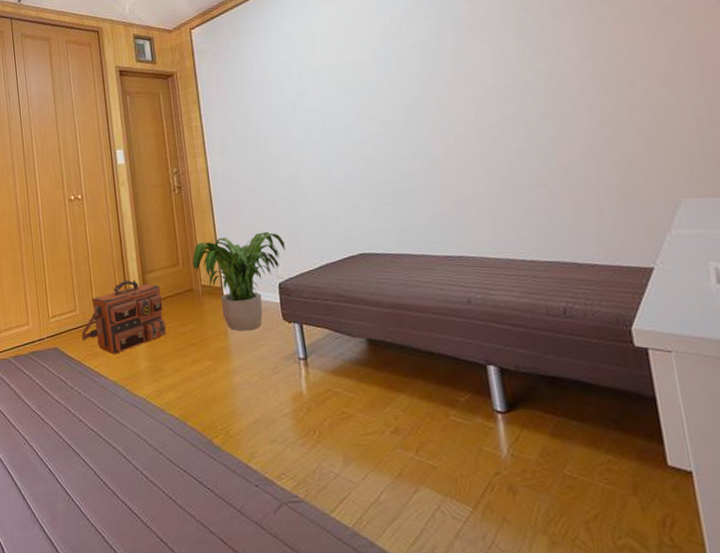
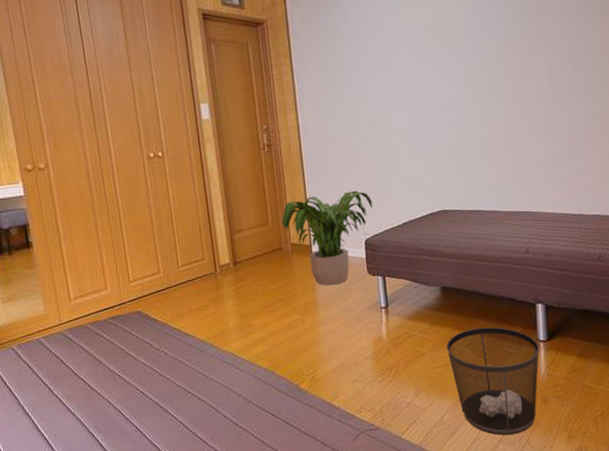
satchel: present [81,280,167,354] -> none [166,240,256,314]
waste bin: none [378,389,502,531] -> present [447,327,540,436]

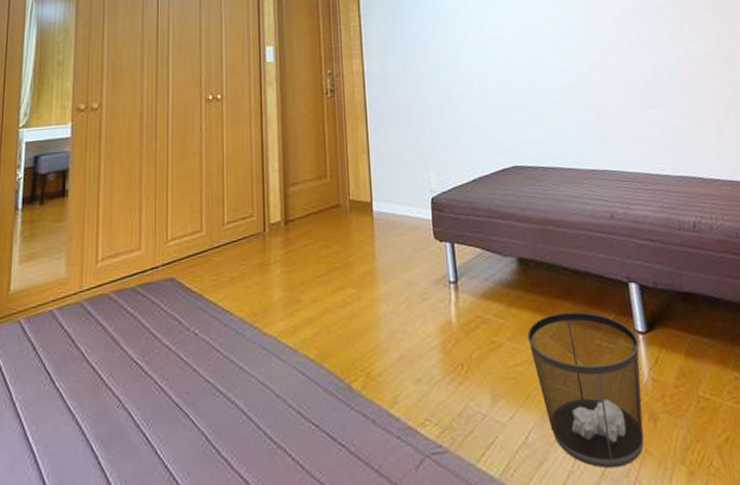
potted plant: present [282,190,373,286] -> none [341,141,440,253]

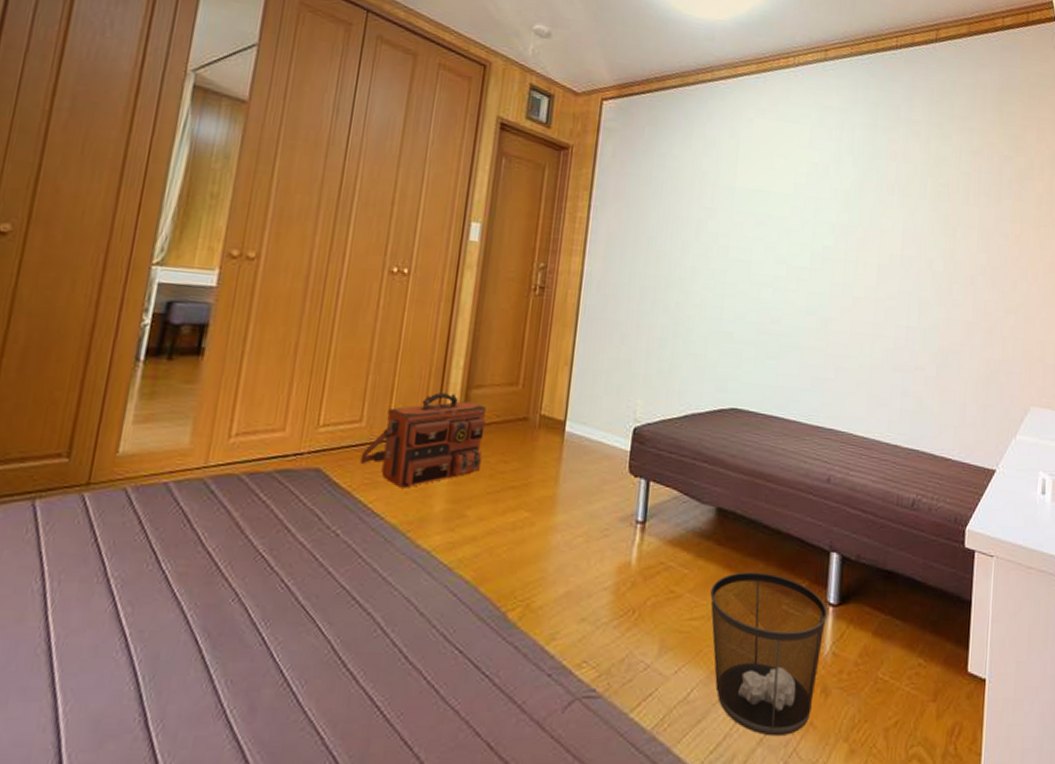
satchel: none [205,194,307,284] -> present [360,392,486,488]

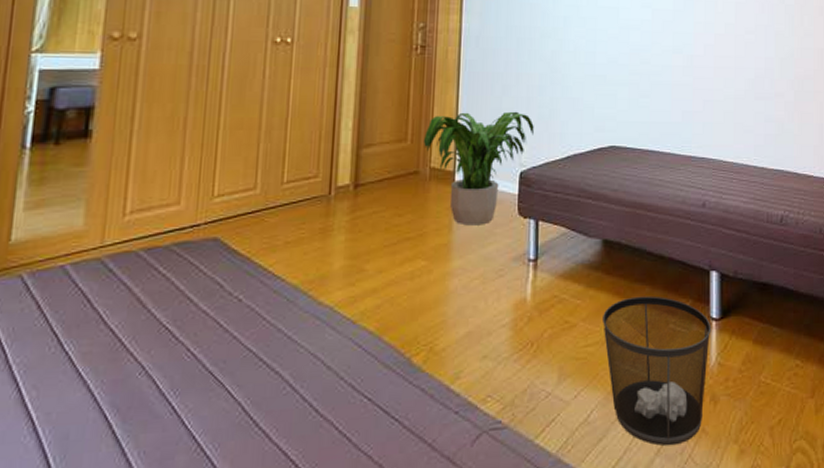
satchel: present [360,392,486,488] -> none [257,155,378,249]
potted plant: none [535,359,652,480] -> present [424,111,534,226]

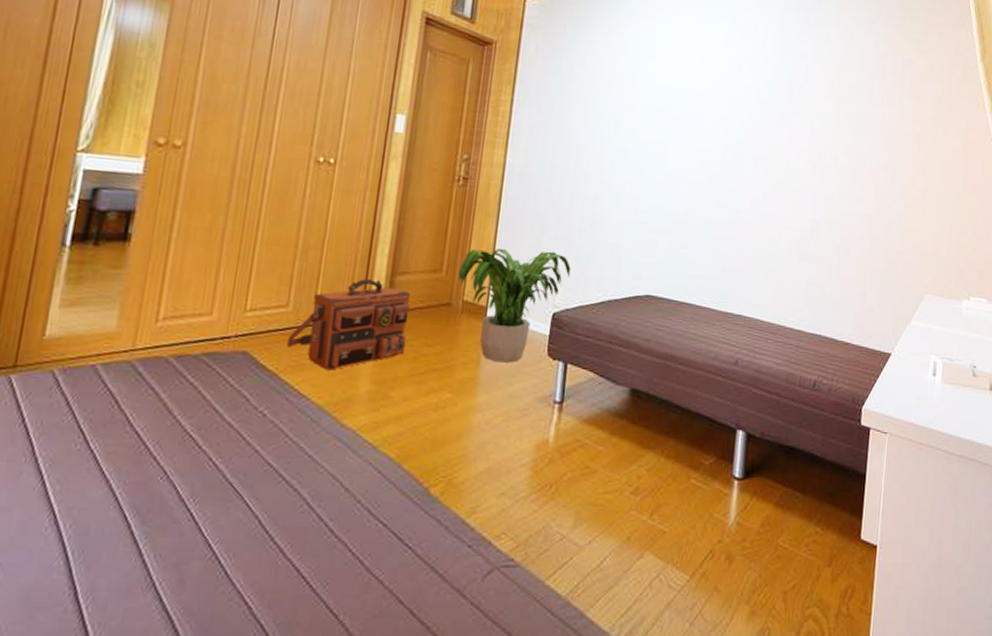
satchel: none [257,155,378,249] -> present [286,279,410,371]
waste bin: present [603,296,712,446] -> none [623,448,733,600]

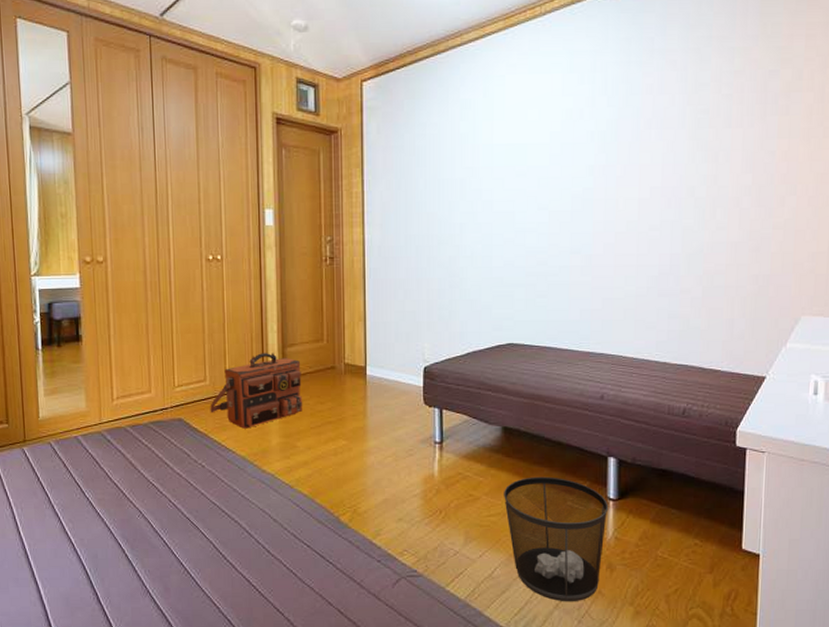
potted plant: present [458,248,571,363] -> none [338,313,435,413]
waste bin: none [623,448,733,600] -> present [504,476,609,602]

